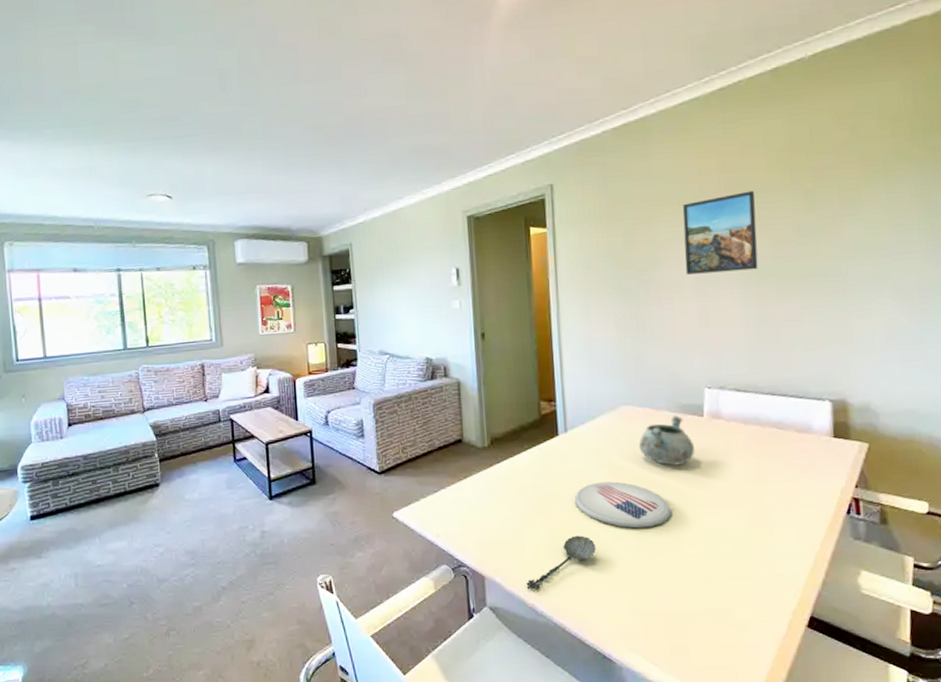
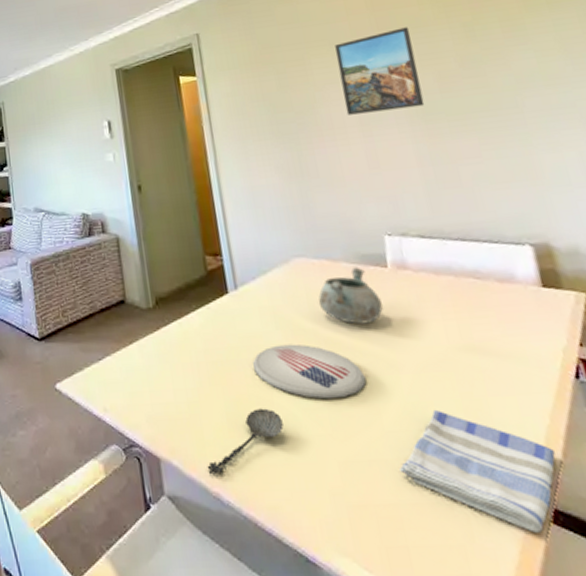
dish towel: none [690,537,819,634] -> present [399,409,556,533]

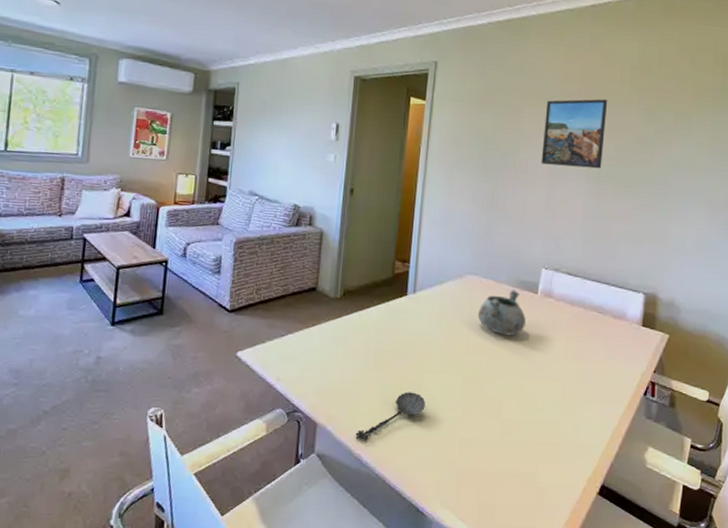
plate: present [252,344,367,400] -> none [412,343,498,391]
dish towel: present [399,409,556,533] -> none [504,406,614,500]

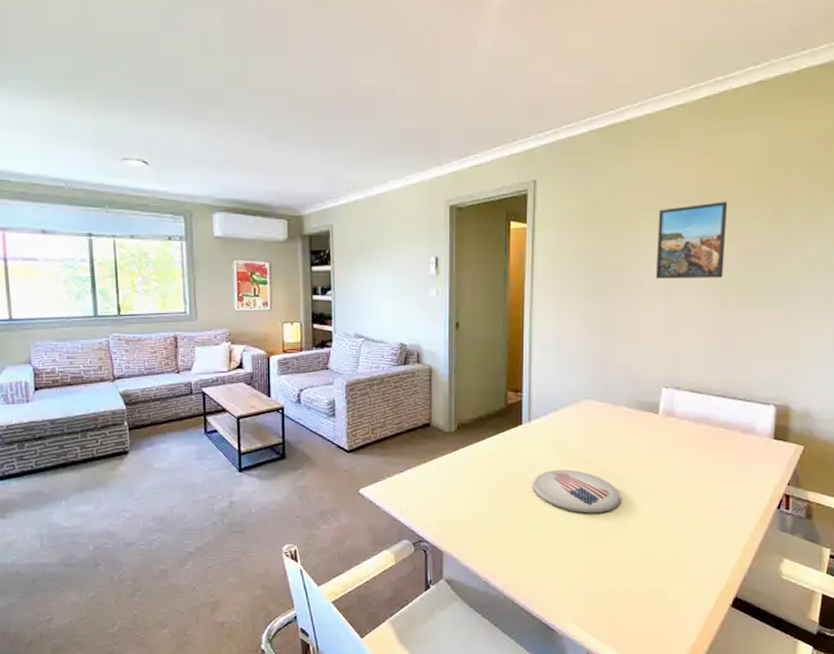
spoon: present [355,392,425,440] -> none [481,518,548,565]
plate: none [412,343,498,391] -> present [532,469,621,514]
decorative bowl: present [477,289,526,336] -> none [596,411,647,458]

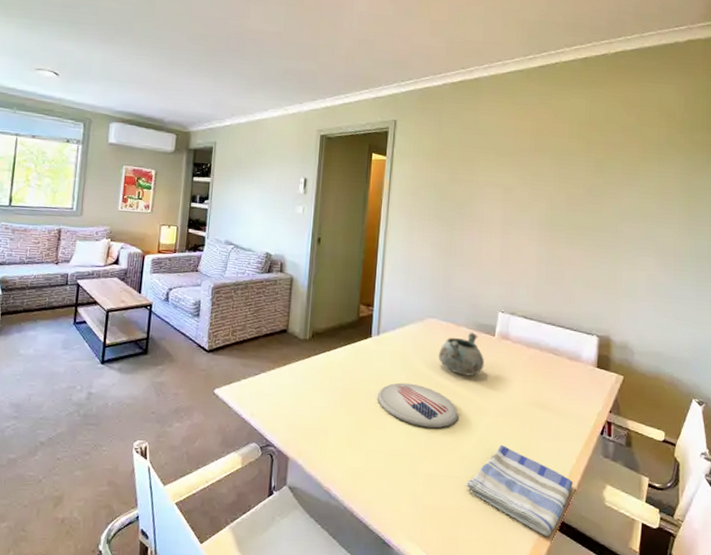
decorative bowl: none [596,411,647,458] -> present [438,332,484,376]
dish towel: none [632,525,747,612] -> present [466,444,573,536]
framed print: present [655,202,728,279] -> none [495,152,558,218]

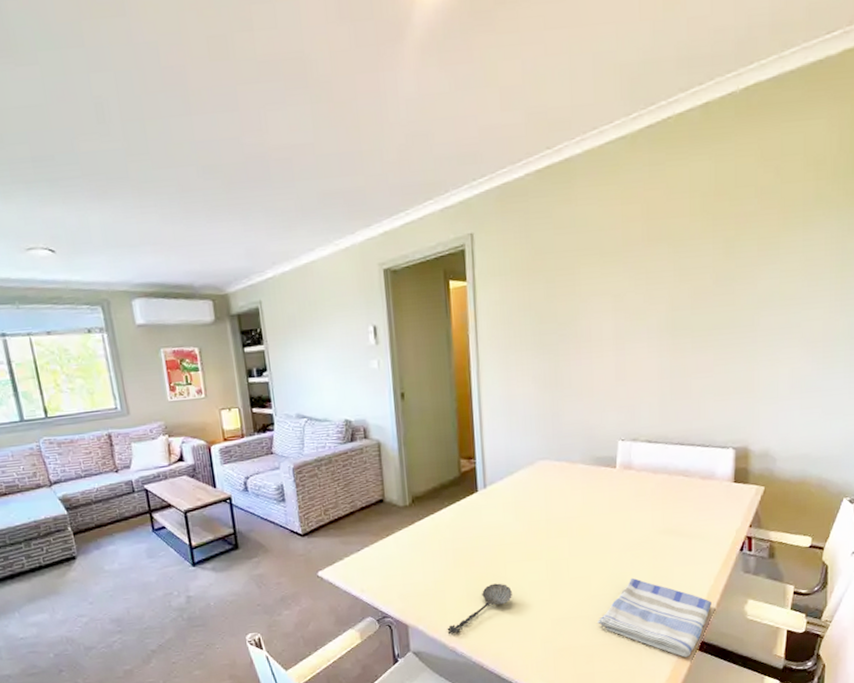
spoon: none [324,428,390,474] -> present [447,583,512,634]
plate: present [377,382,459,428] -> none [492,532,583,575]
decorative bowl: present [438,332,484,376] -> none [554,467,606,515]

